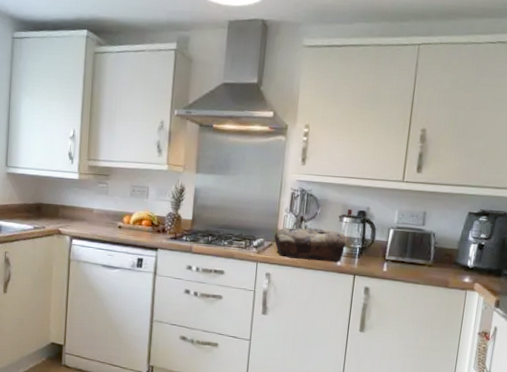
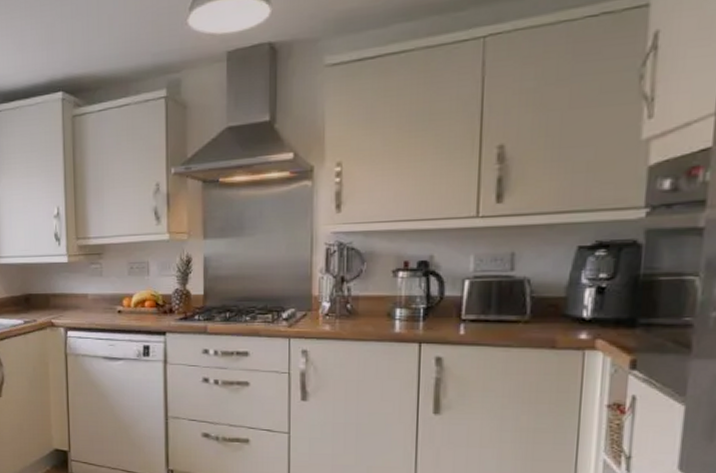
bread loaf: present [274,227,347,262] -> none [308,289,406,329]

